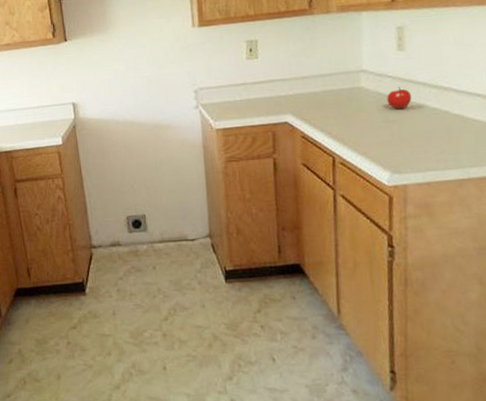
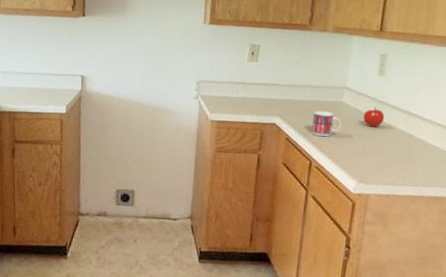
mug: none [328,99,363,128] -> present [312,110,341,136]

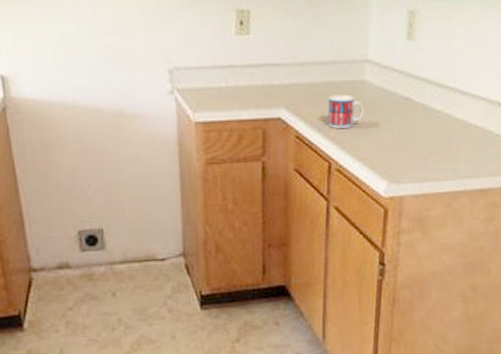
fruit: present [363,107,385,127] -> none [391,84,417,110]

